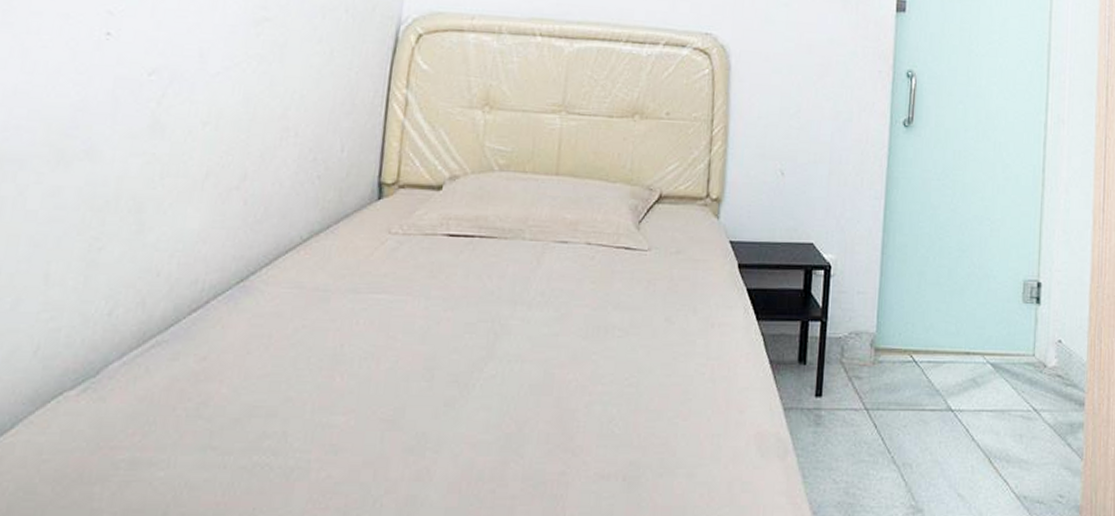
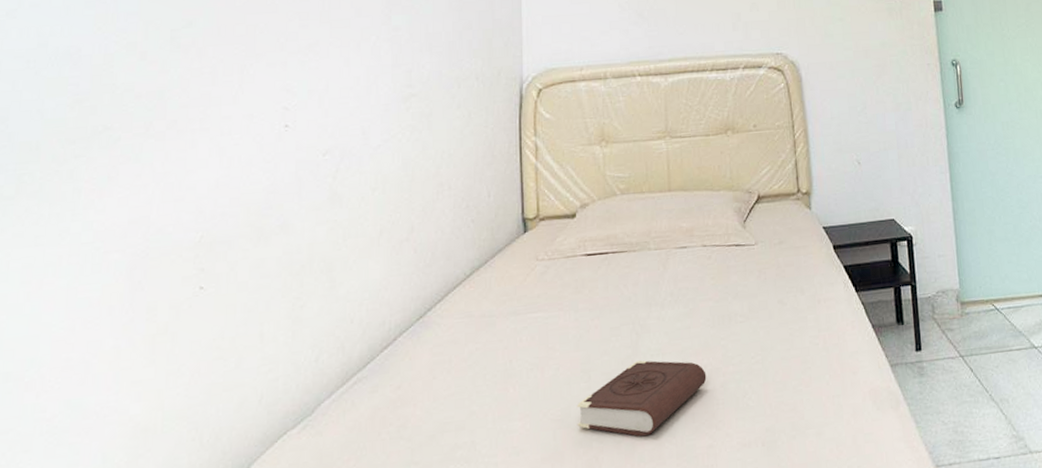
book: none [410,365,570,452] -> present [576,360,707,437]

